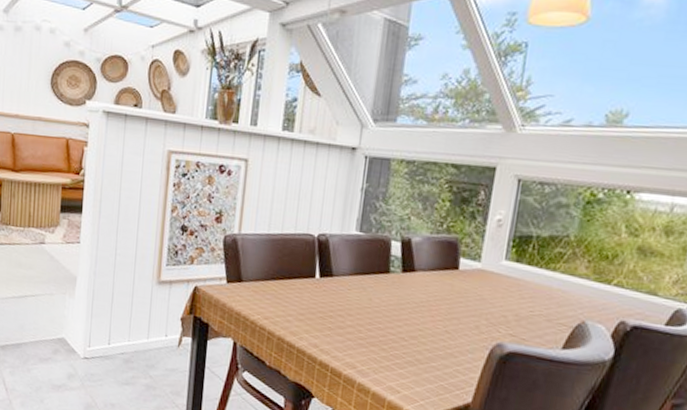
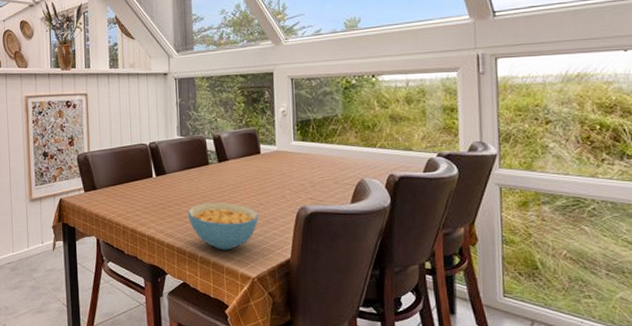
cereal bowl: none [351,319,442,381] -> present [188,202,259,250]

